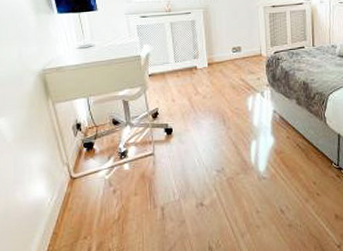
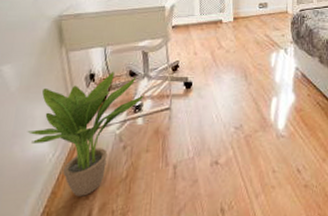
potted plant: none [26,121,128,237] -> present [27,72,144,197]

